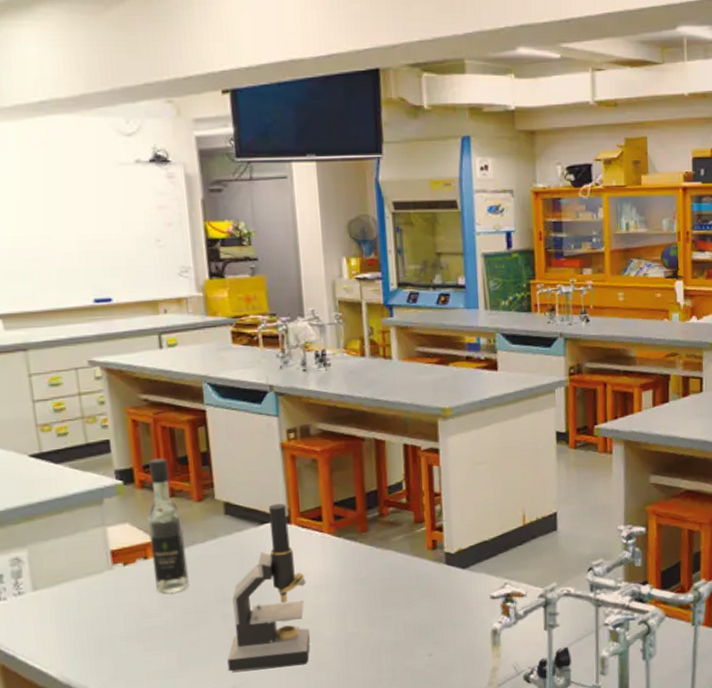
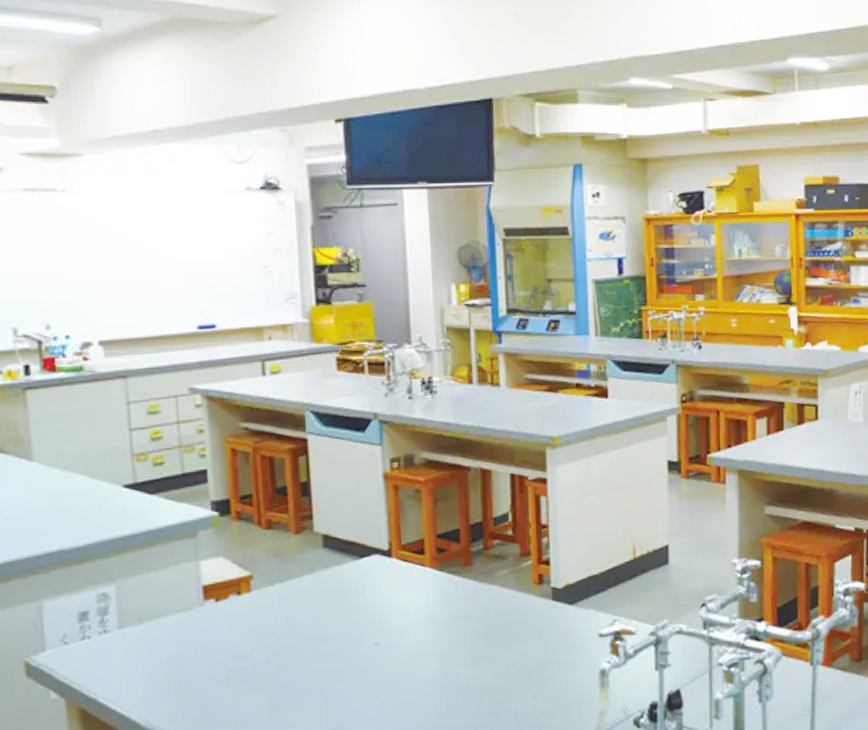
bottle: present [147,458,190,594] -> none [243,488,284,632]
microscope: present [227,503,310,673] -> none [321,536,408,717]

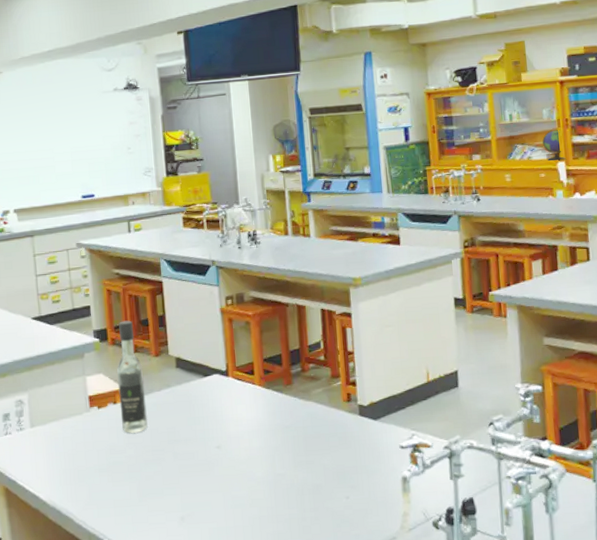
bottle: none [243,488,284,632] -> present [117,320,148,434]

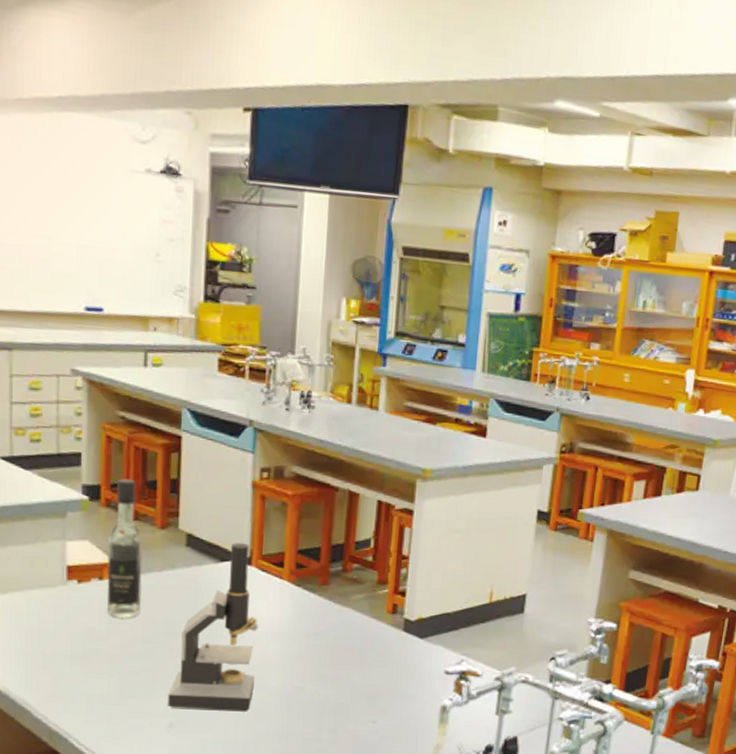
microscope: none [177,359,244,505] -> present [168,543,258,712]
globe: present [542,130,566,161] -> none [674,329,697,368]

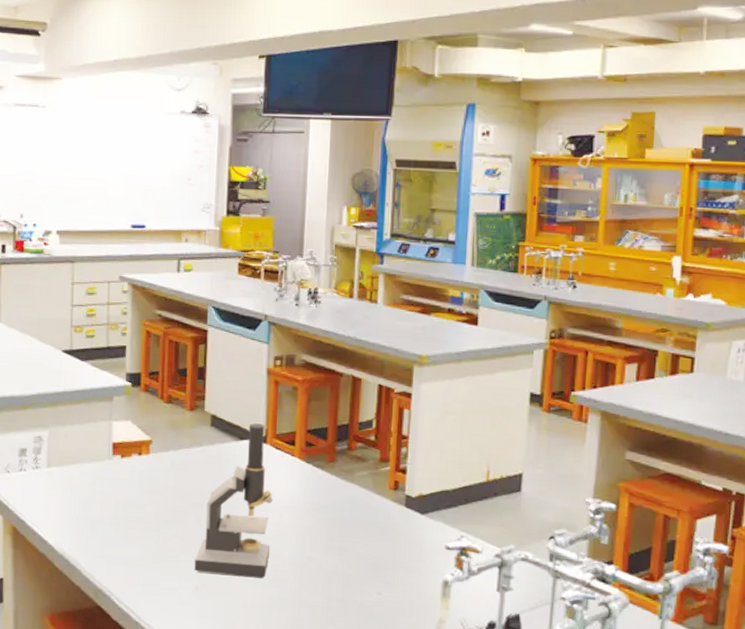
bottle: present [106,478,143,619] -> none [144,367,175,490]

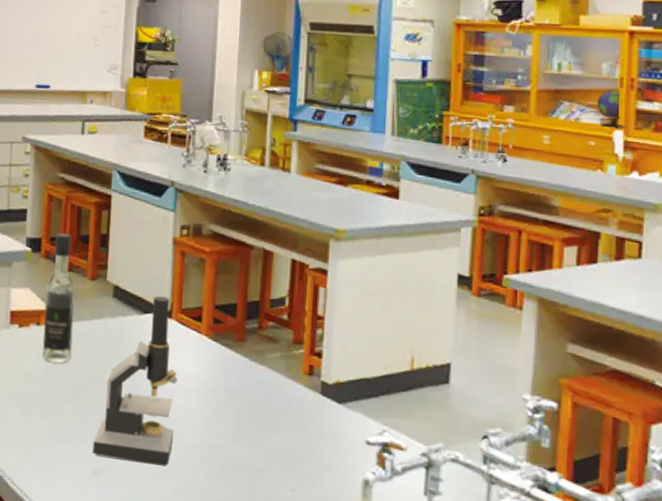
bottle: none [144,367,175,490] -> present [42,233,75,364]
globe: none [659,219,683,255] -> present [597,90,626,129]

